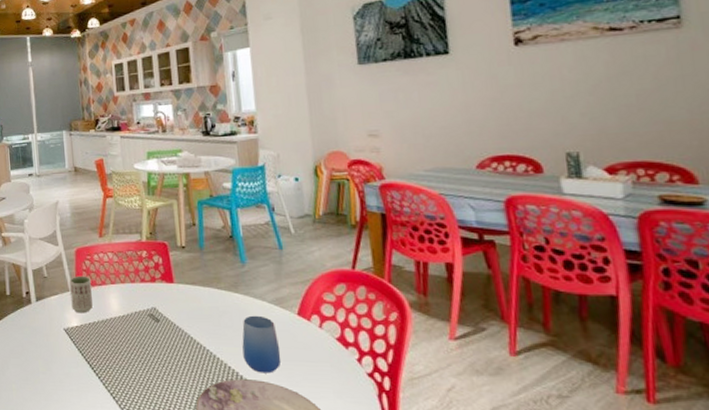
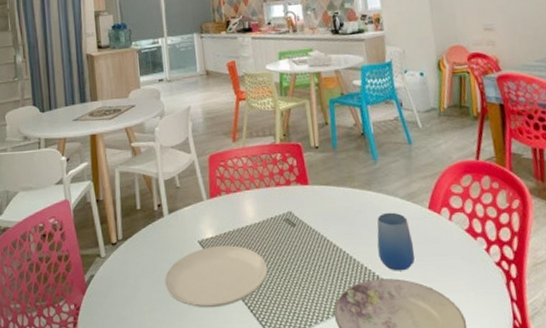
plate: none [31,335,131,392] -> present [164,245,268,308]
cup: present [70,276,93,313] -> none [203,183,228,223]

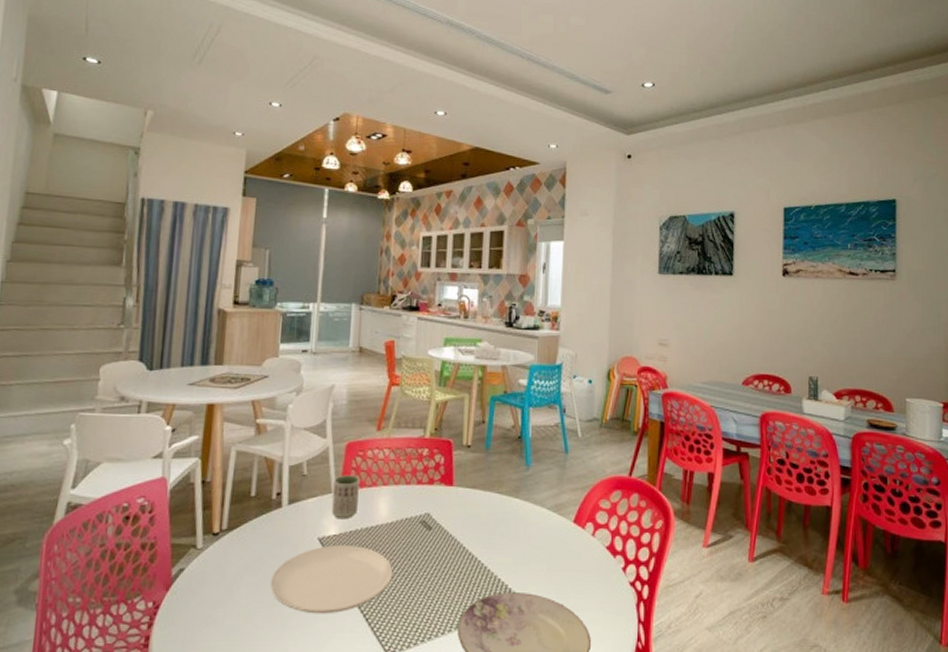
cup: none [203,183,228,223] -> present [332,474,359,520]
cup: present [377,212,415,271] -> none [515,523,553,585]

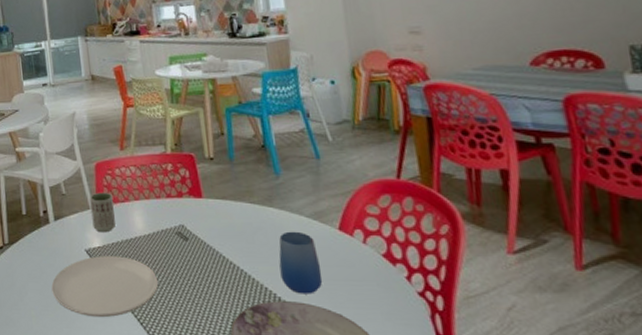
cup: none [515,523,553,585] -> present [279,231,323,294]

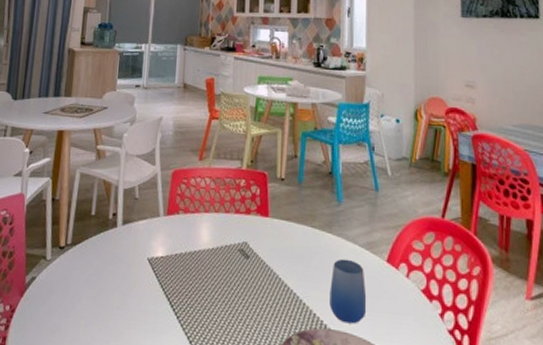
plate: present [51,256,159,318] -> none [106,266,214,333]
cup: present [90,192,116,233] -> none [159,200,184,243]

